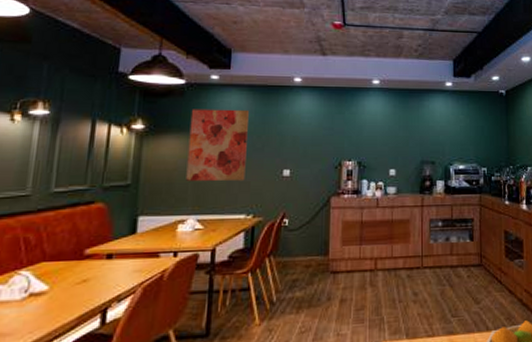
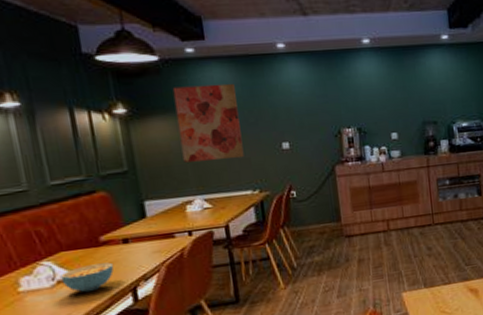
cereal bowl: none [34,278,91,310] -> present [61,262,114,293]

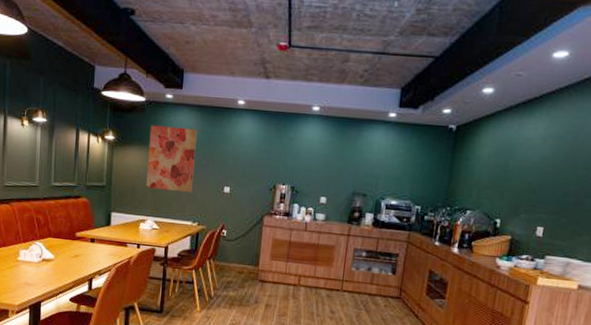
cereal bowl: present [61,262,114,293] -> none [45,252,81,274]

